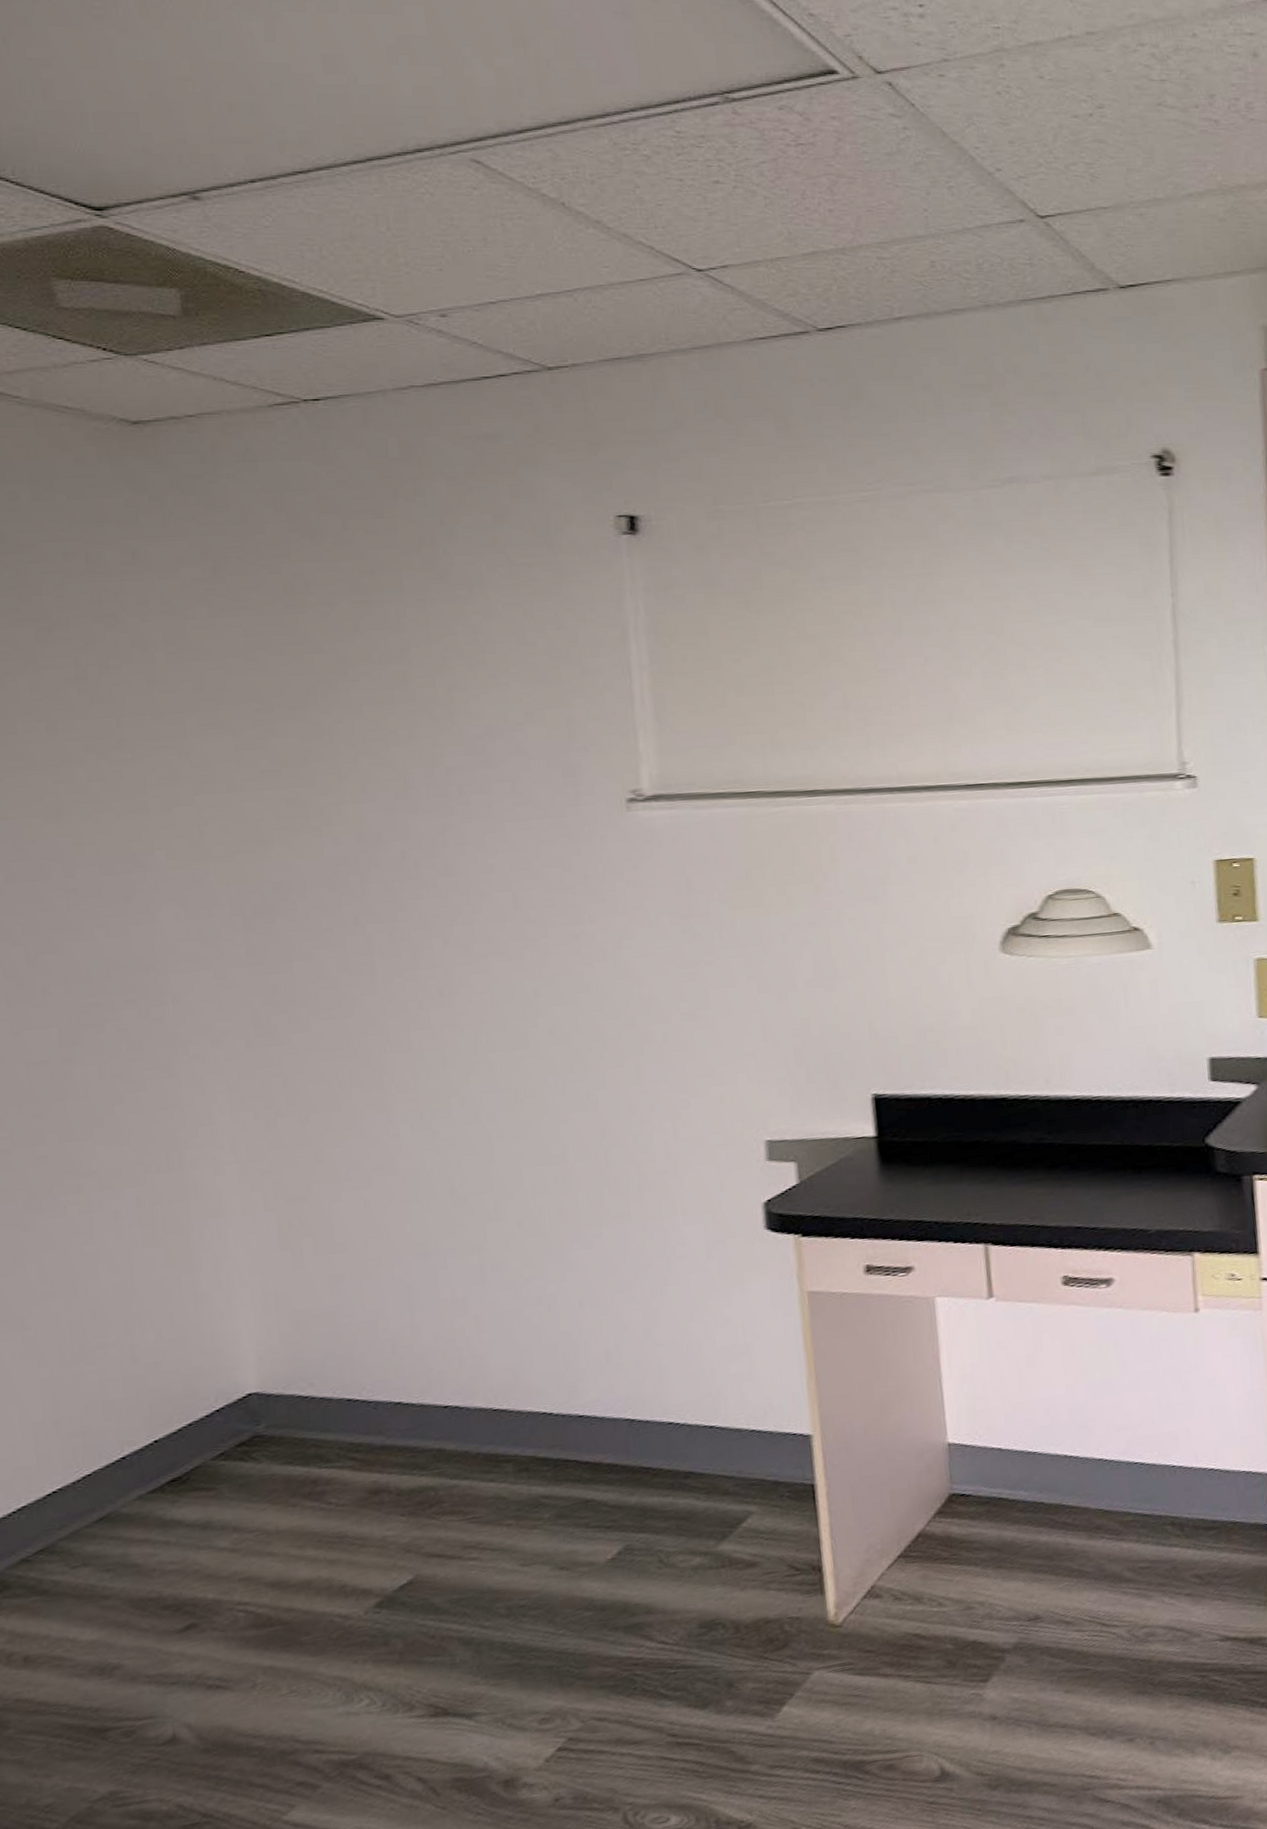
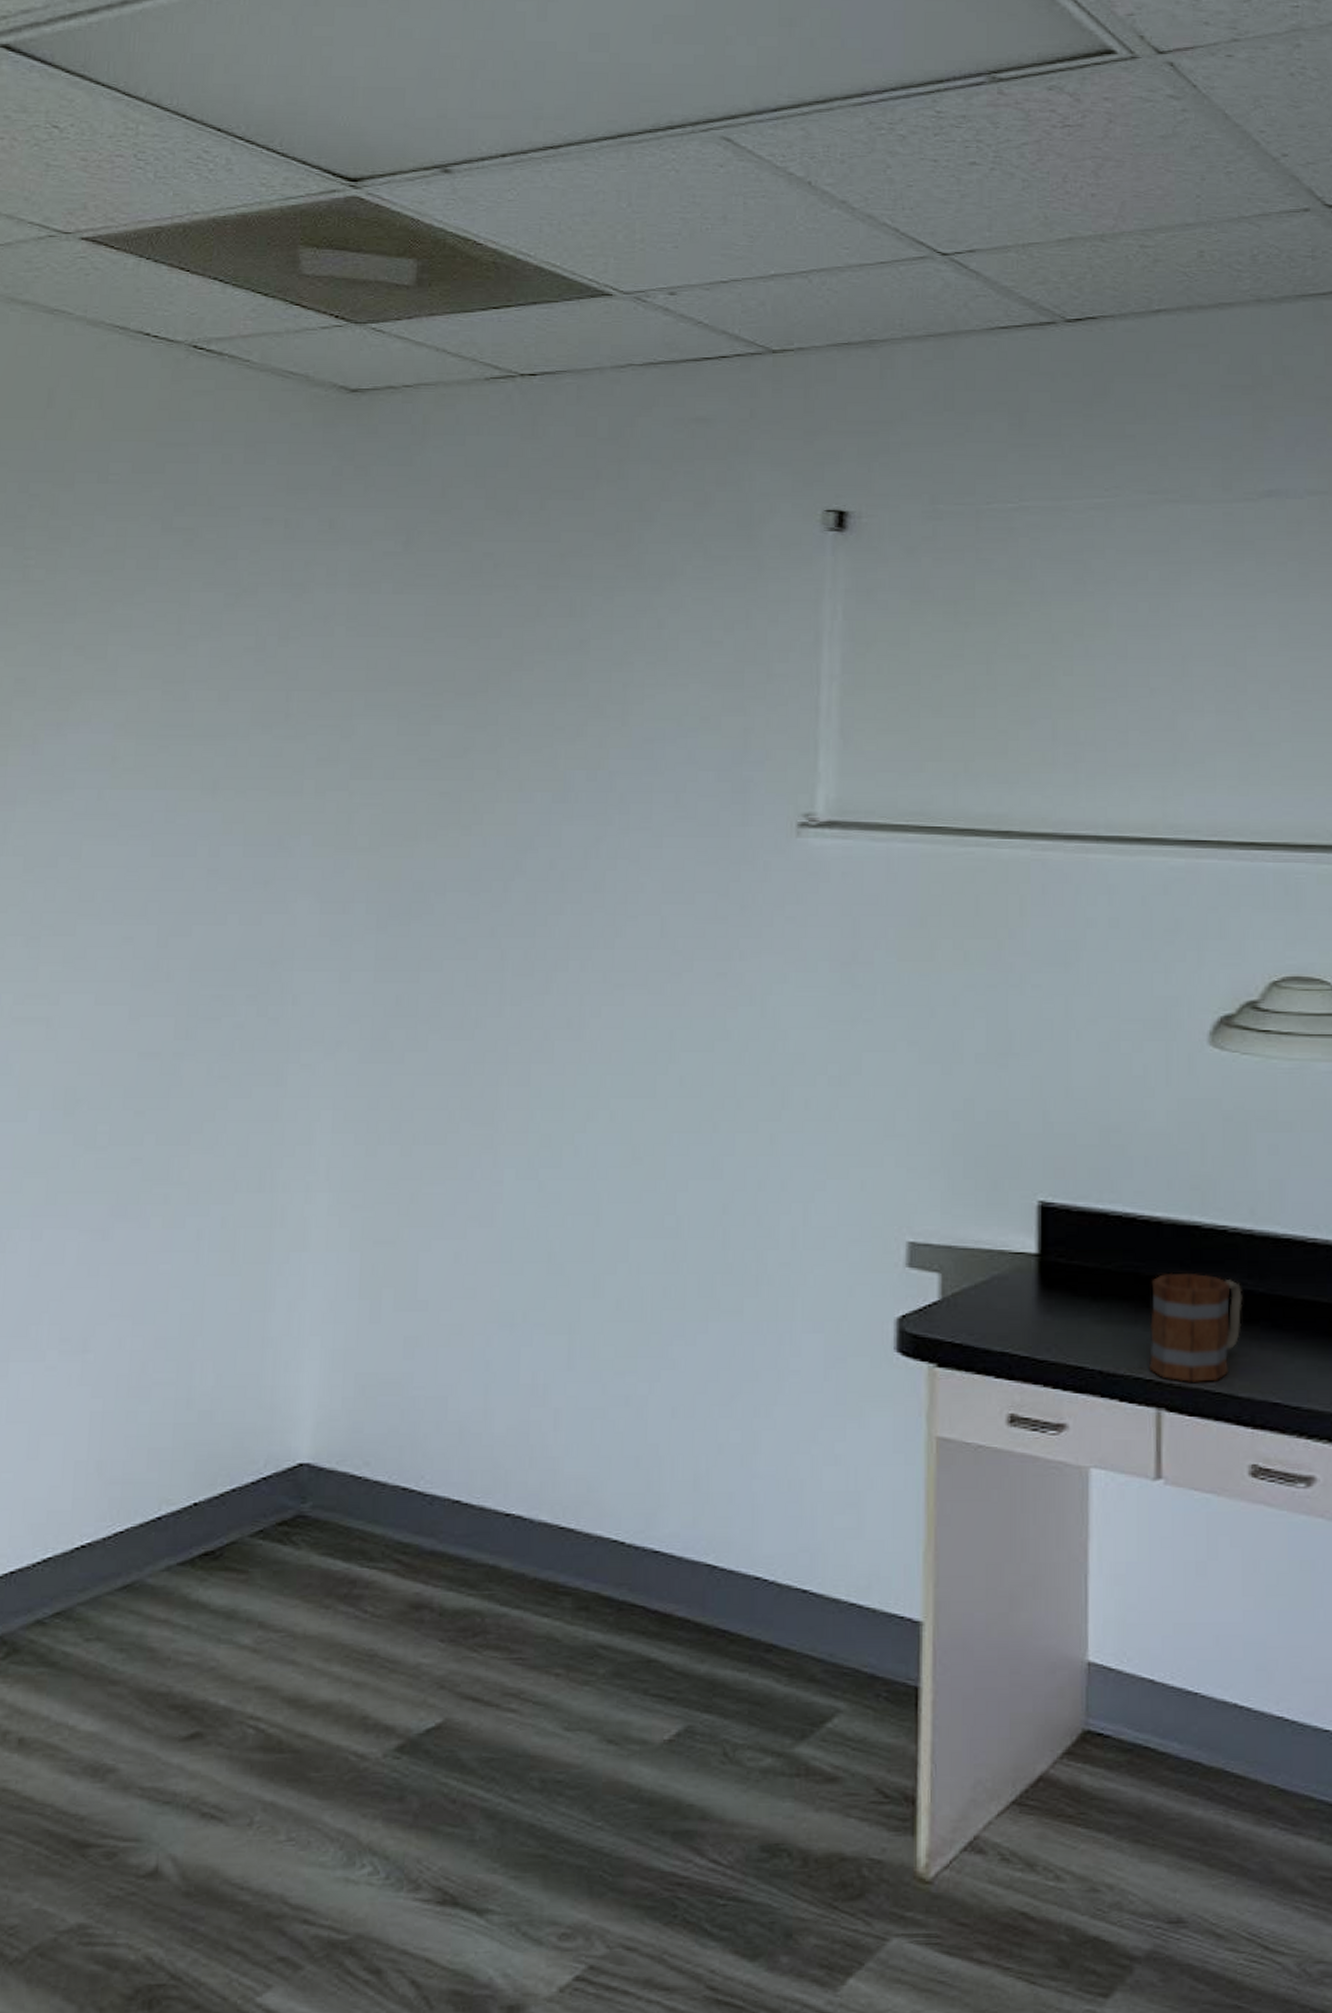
mug: none [971,1135,1046,1221] -> present [1149,1272,1243,1382]

